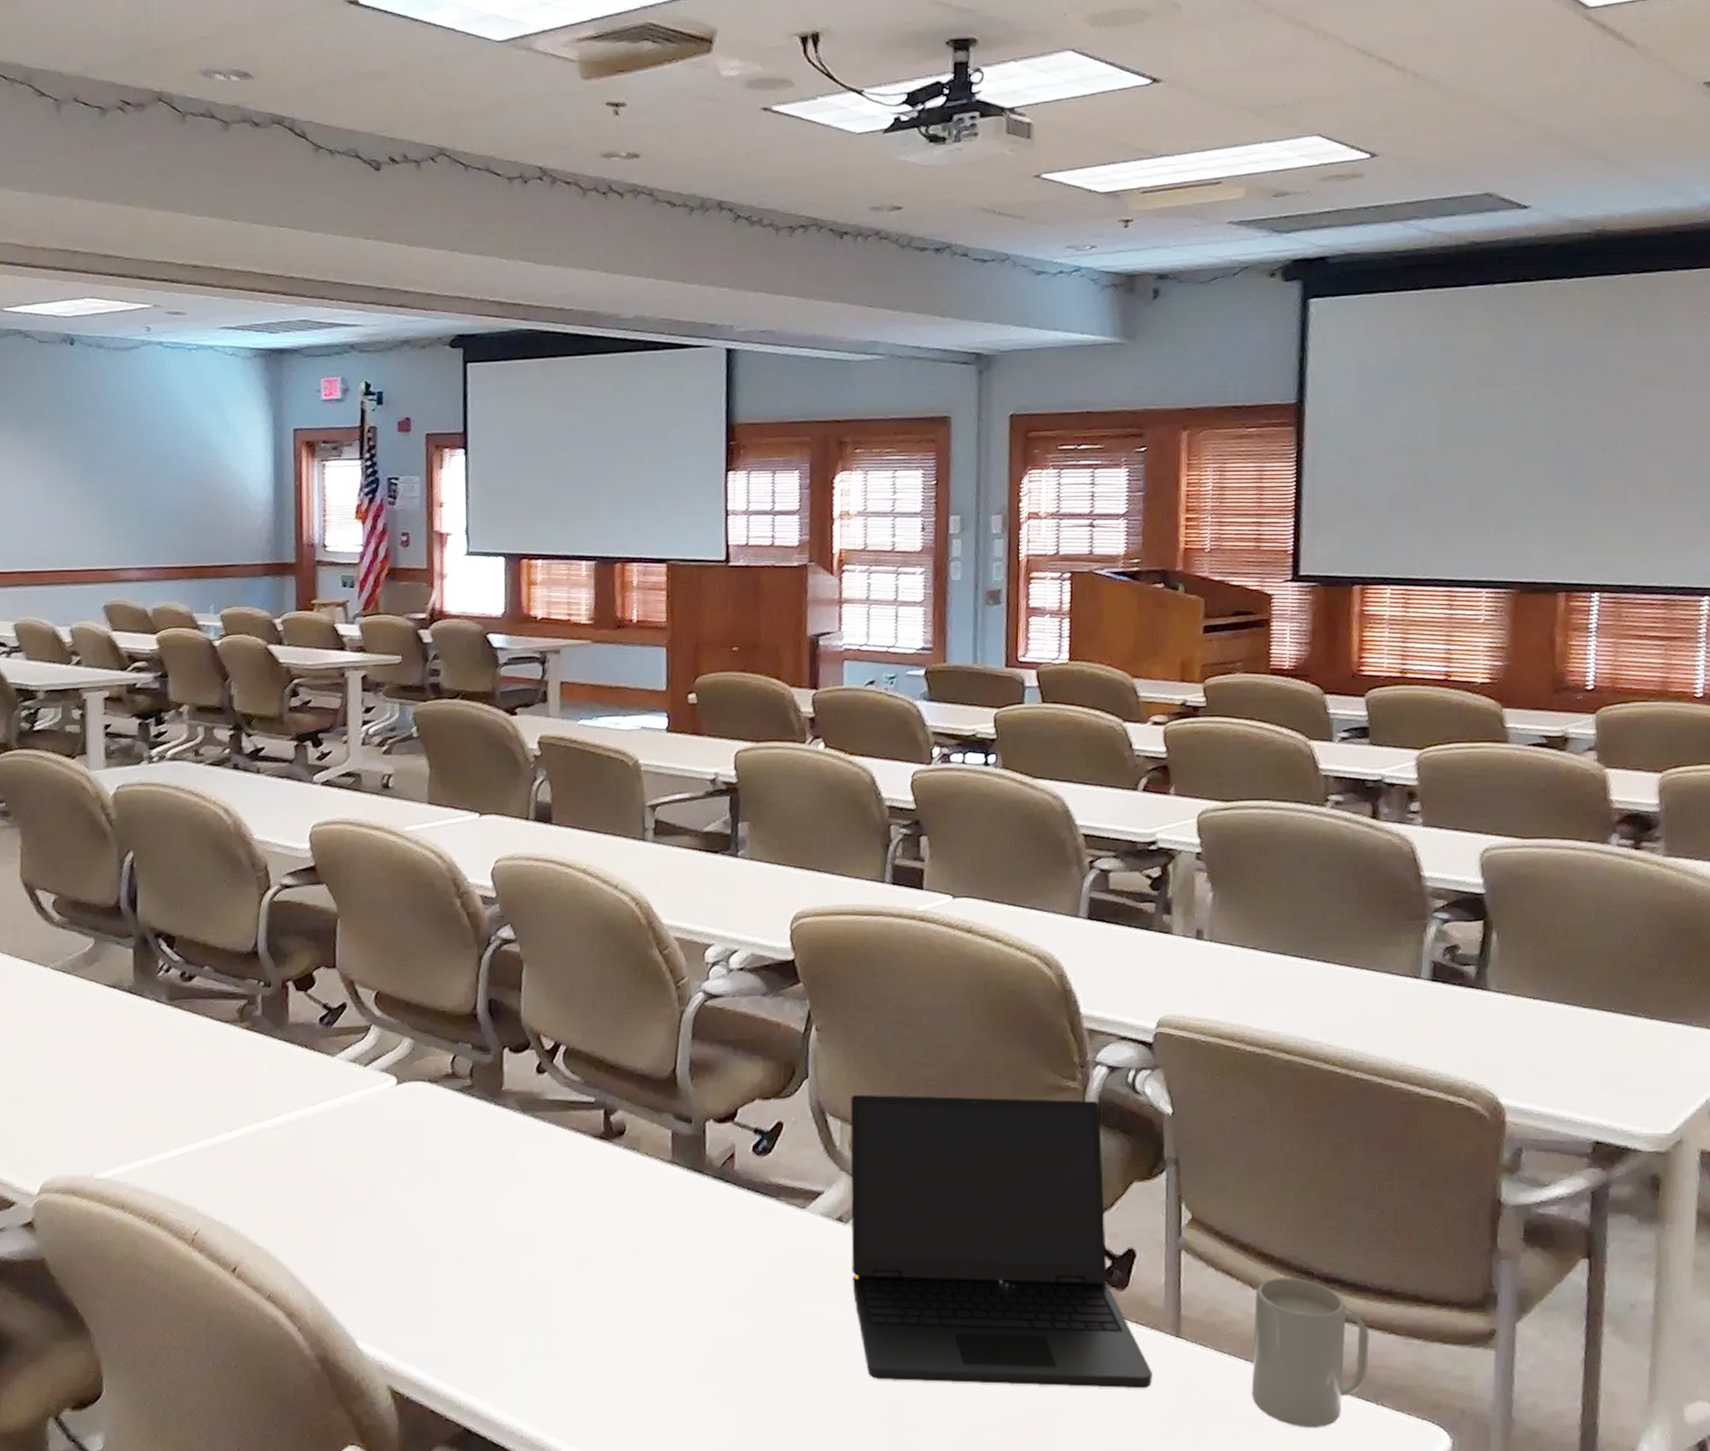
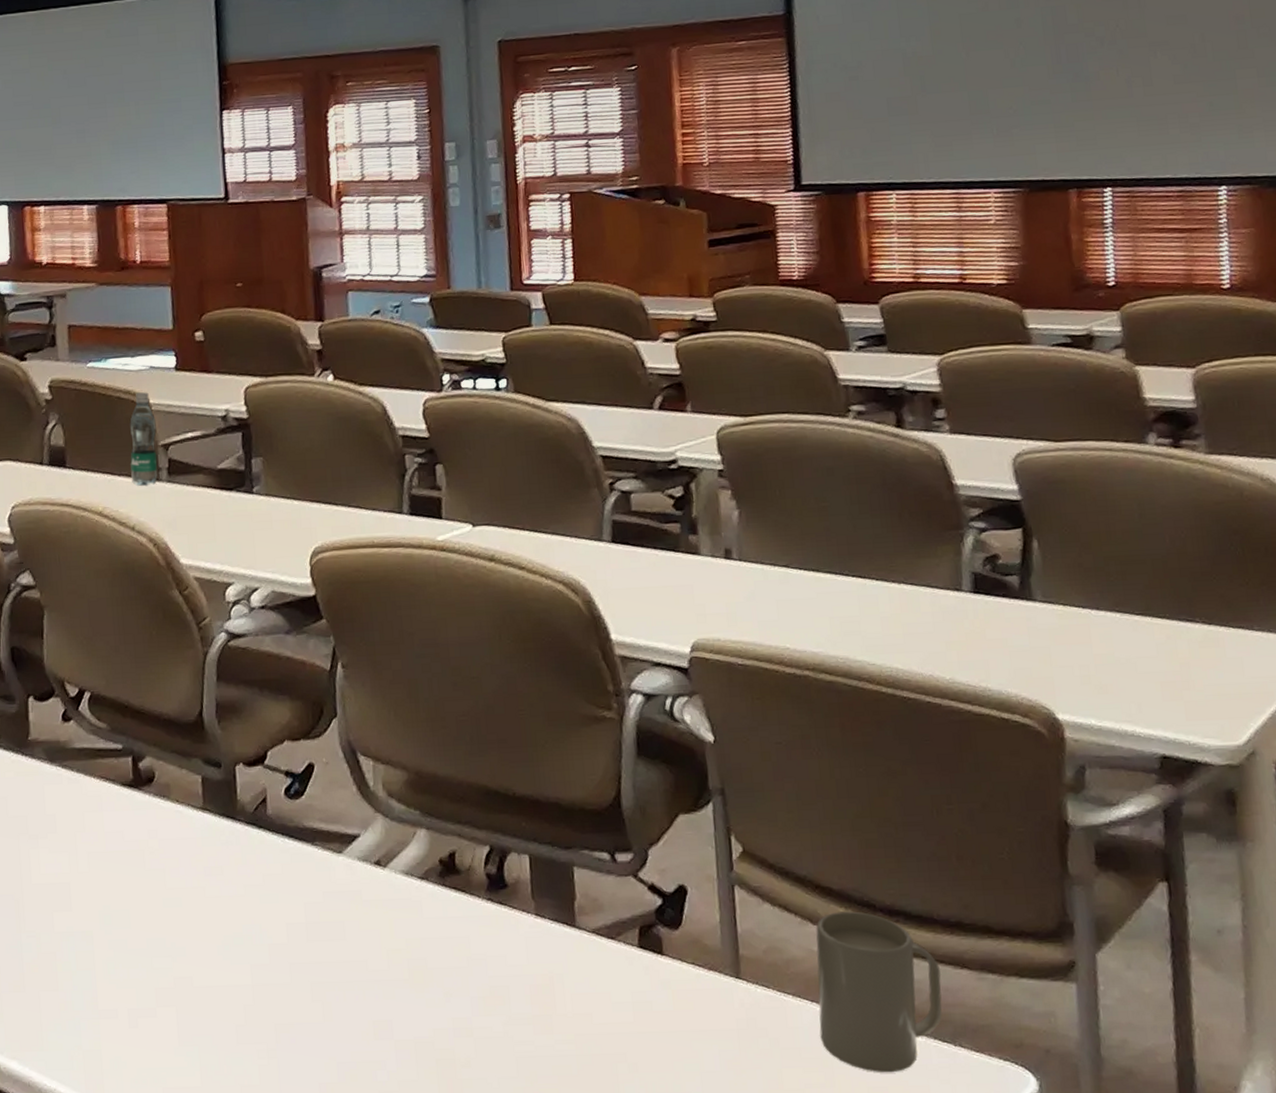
bottle: none [617,752,645,846] -> present [129,392,158,487]
laptop: present [850,1094,1152,1389] -> none [381,730,715,1035]

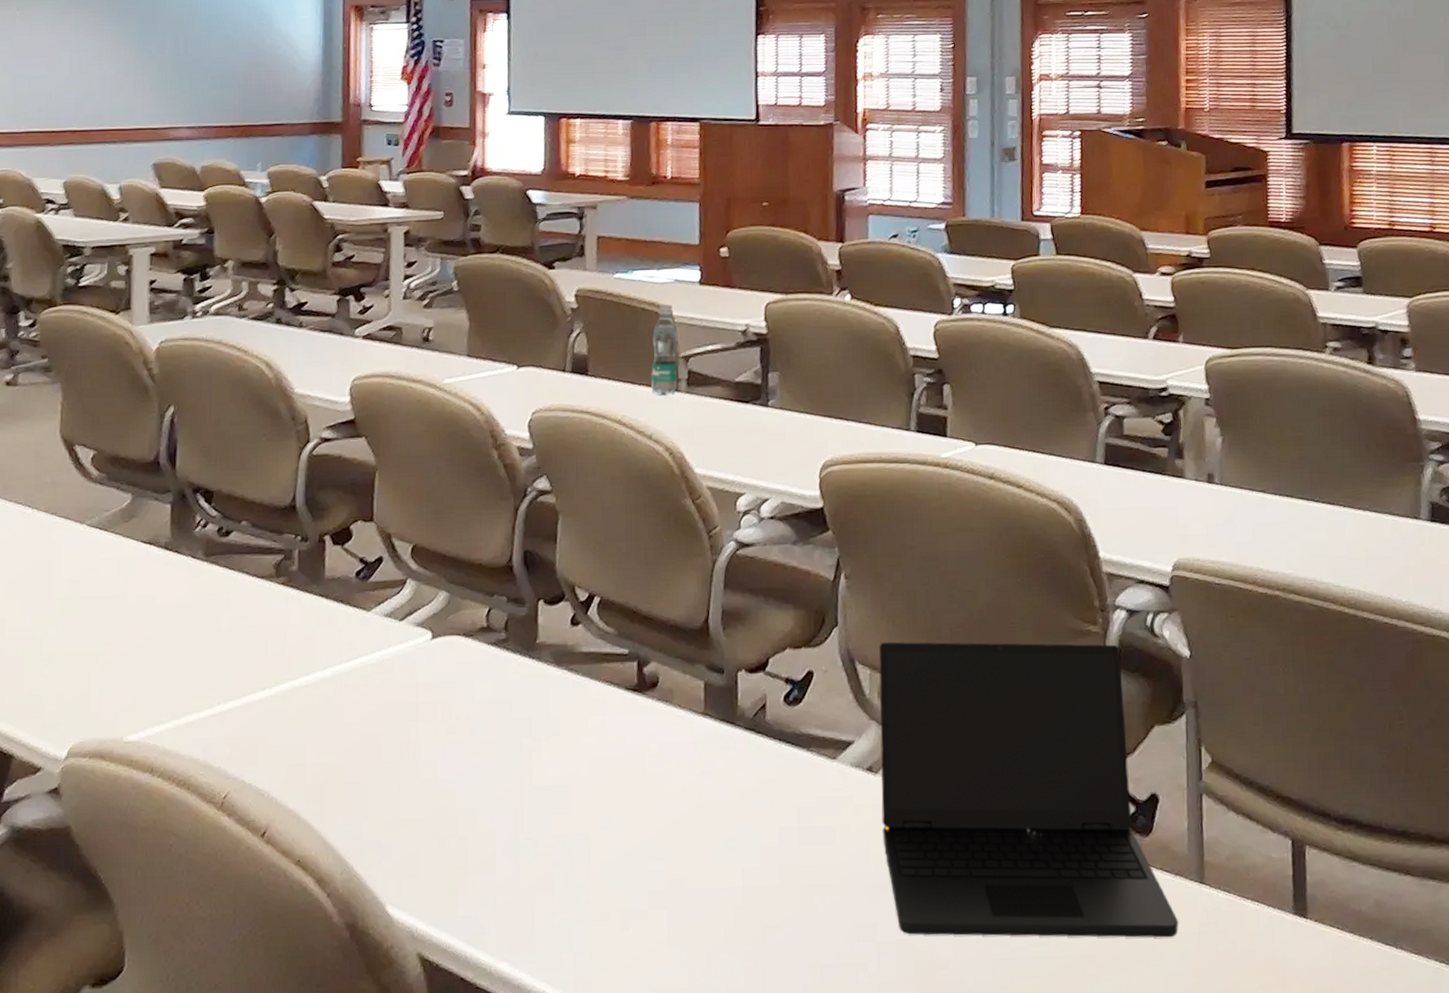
laptop: none [381,730,715,1035] -> present [878,641,1178,938]
mug: present [816,911,942,1073] -> none [1274,820,1387,974]

